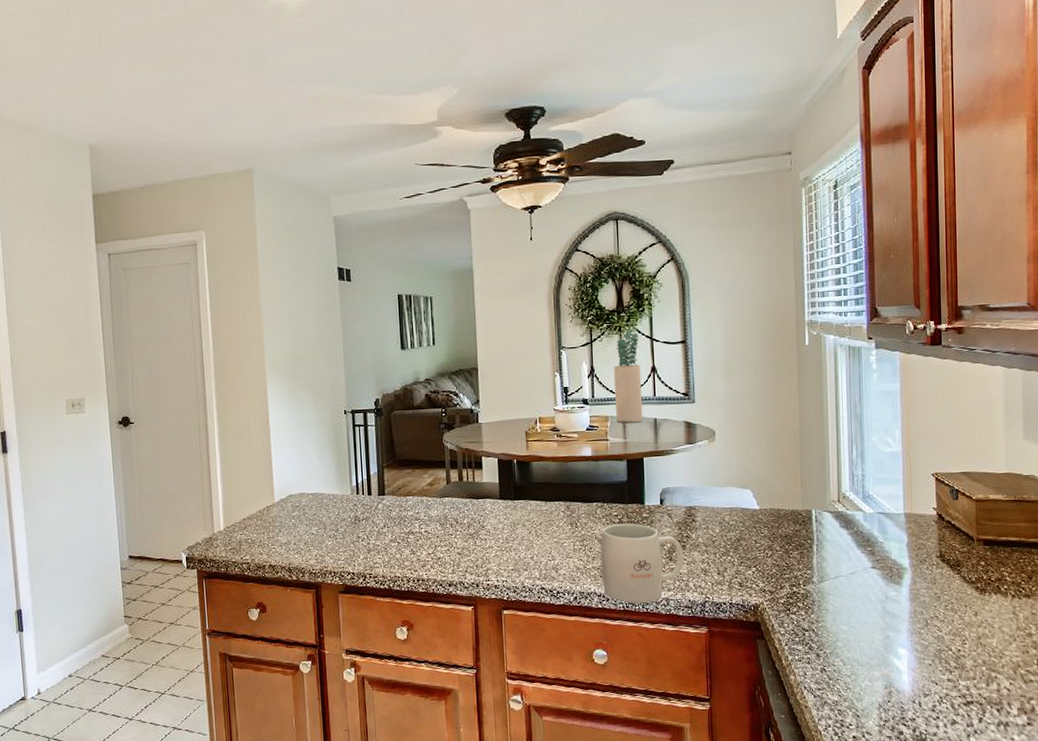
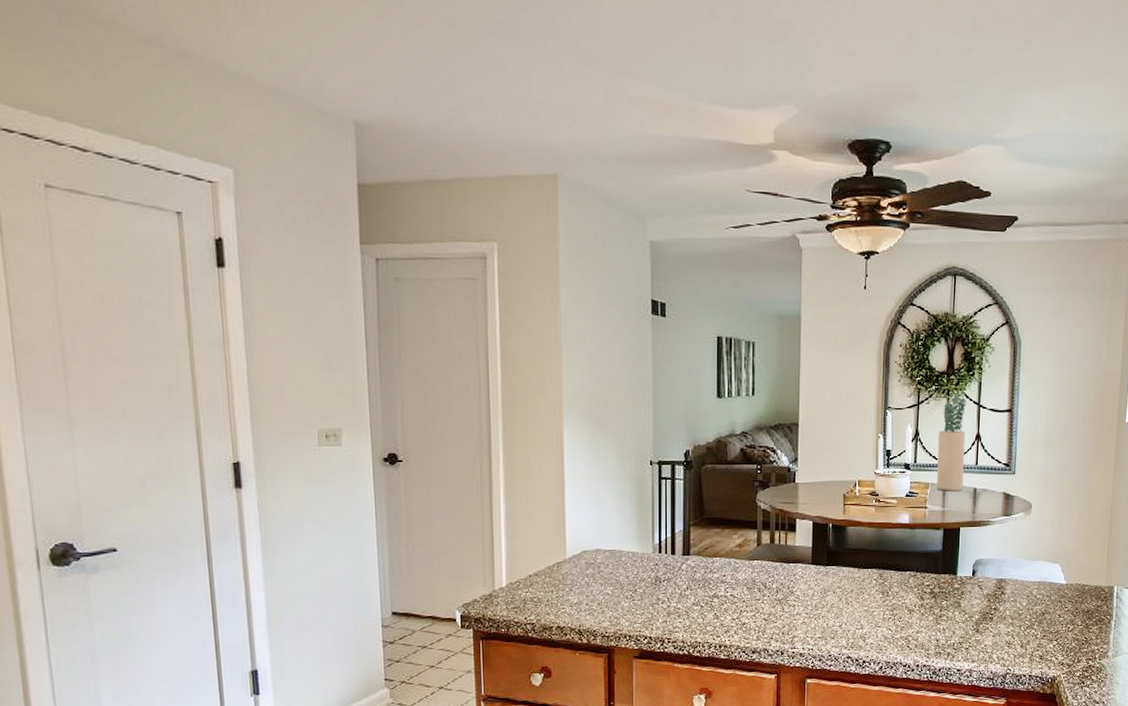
mug: present [600,523,684,604] -> none [908,594,991,675]

